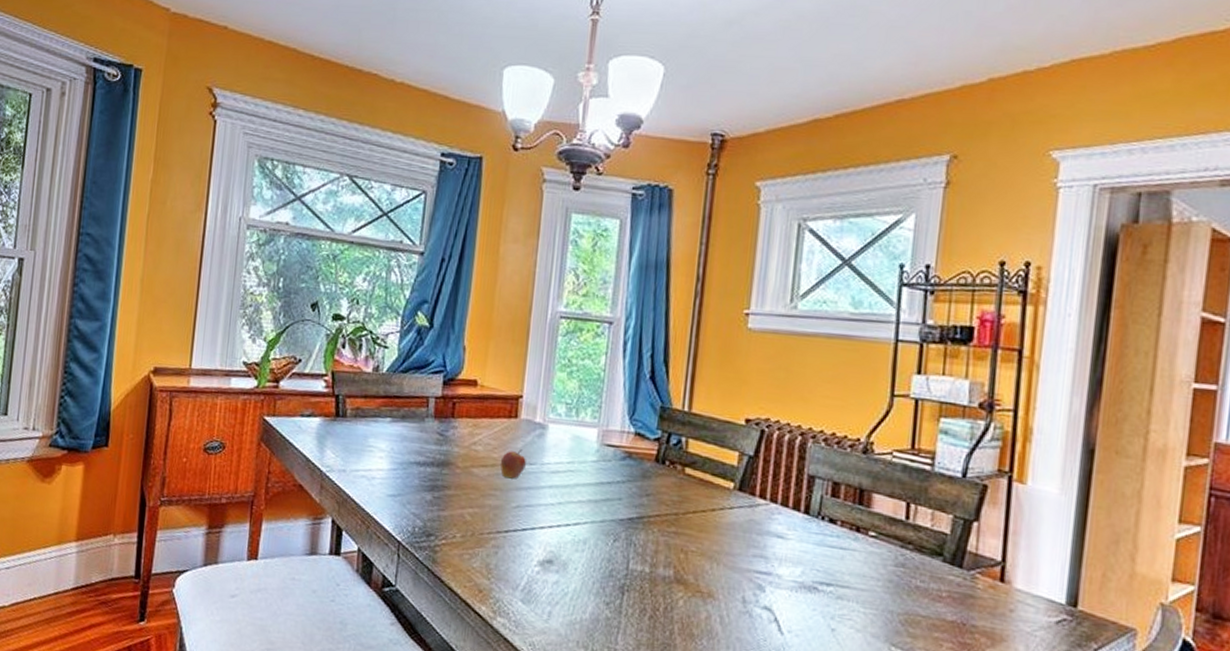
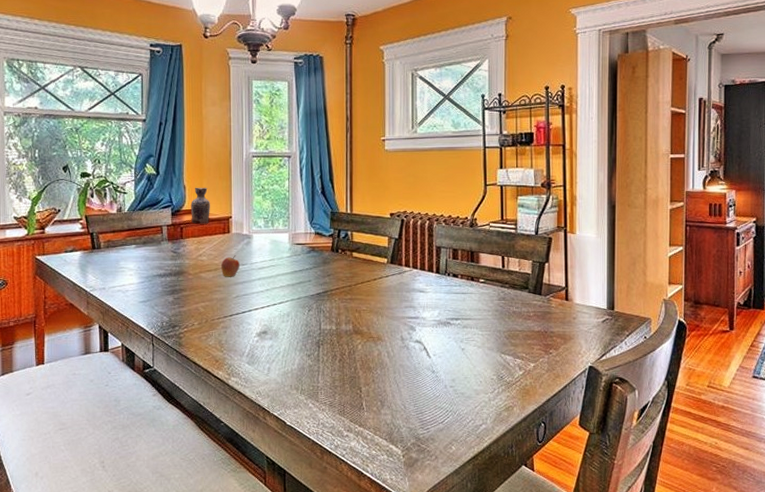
ceramic jug: none [468,350,497,403] -> present [191,187,211,225]

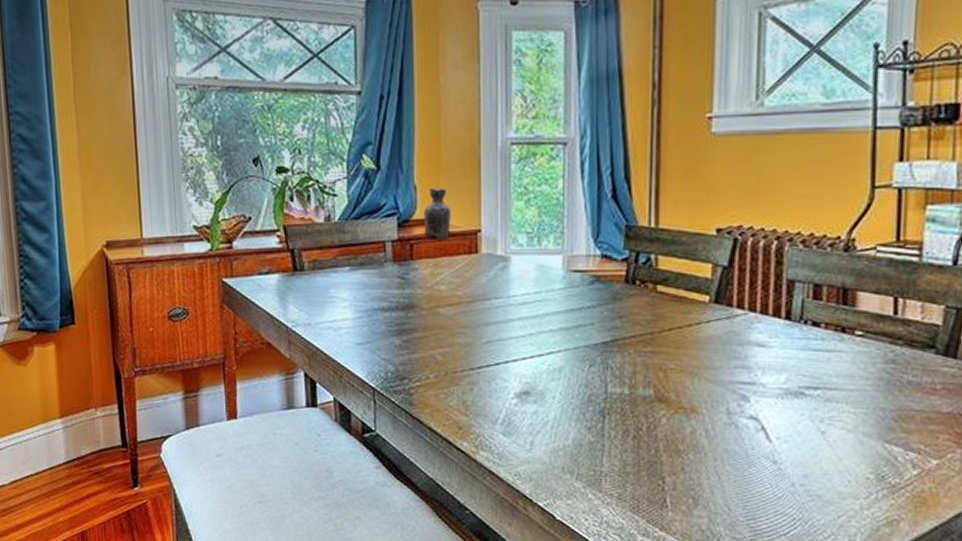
fruit: present [220,255,241,277] -> none [465,284,493,315]

